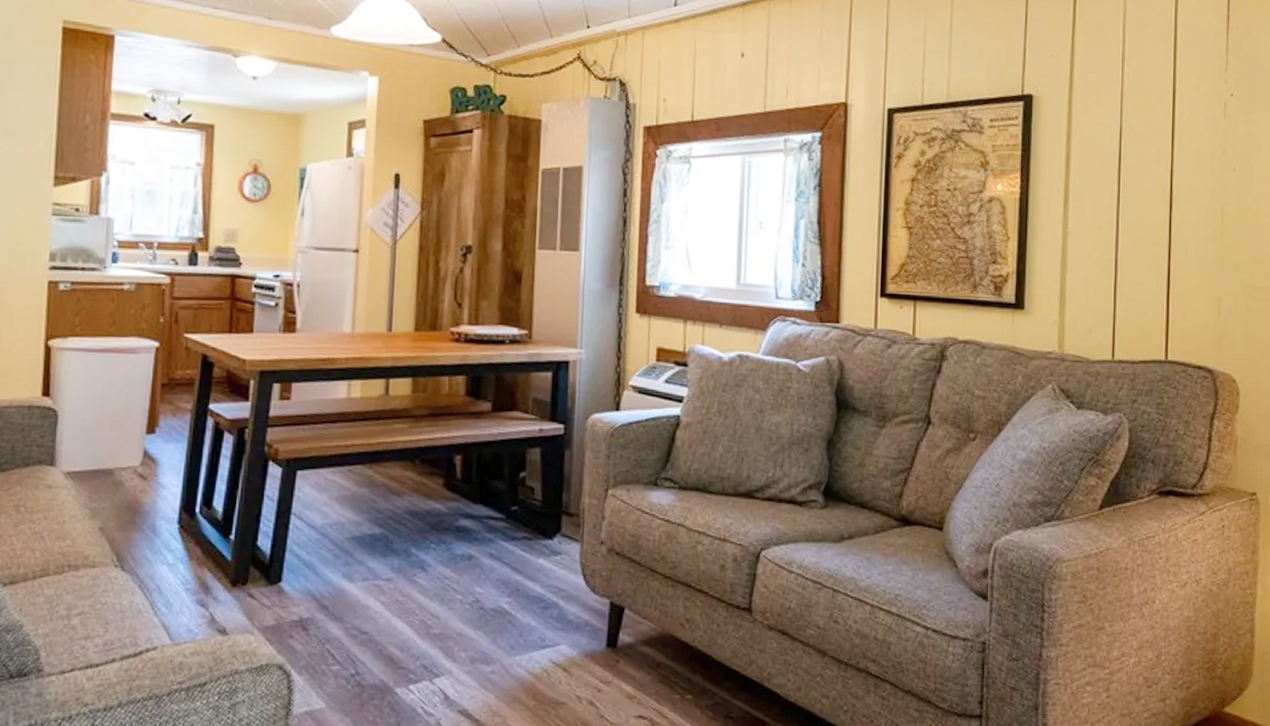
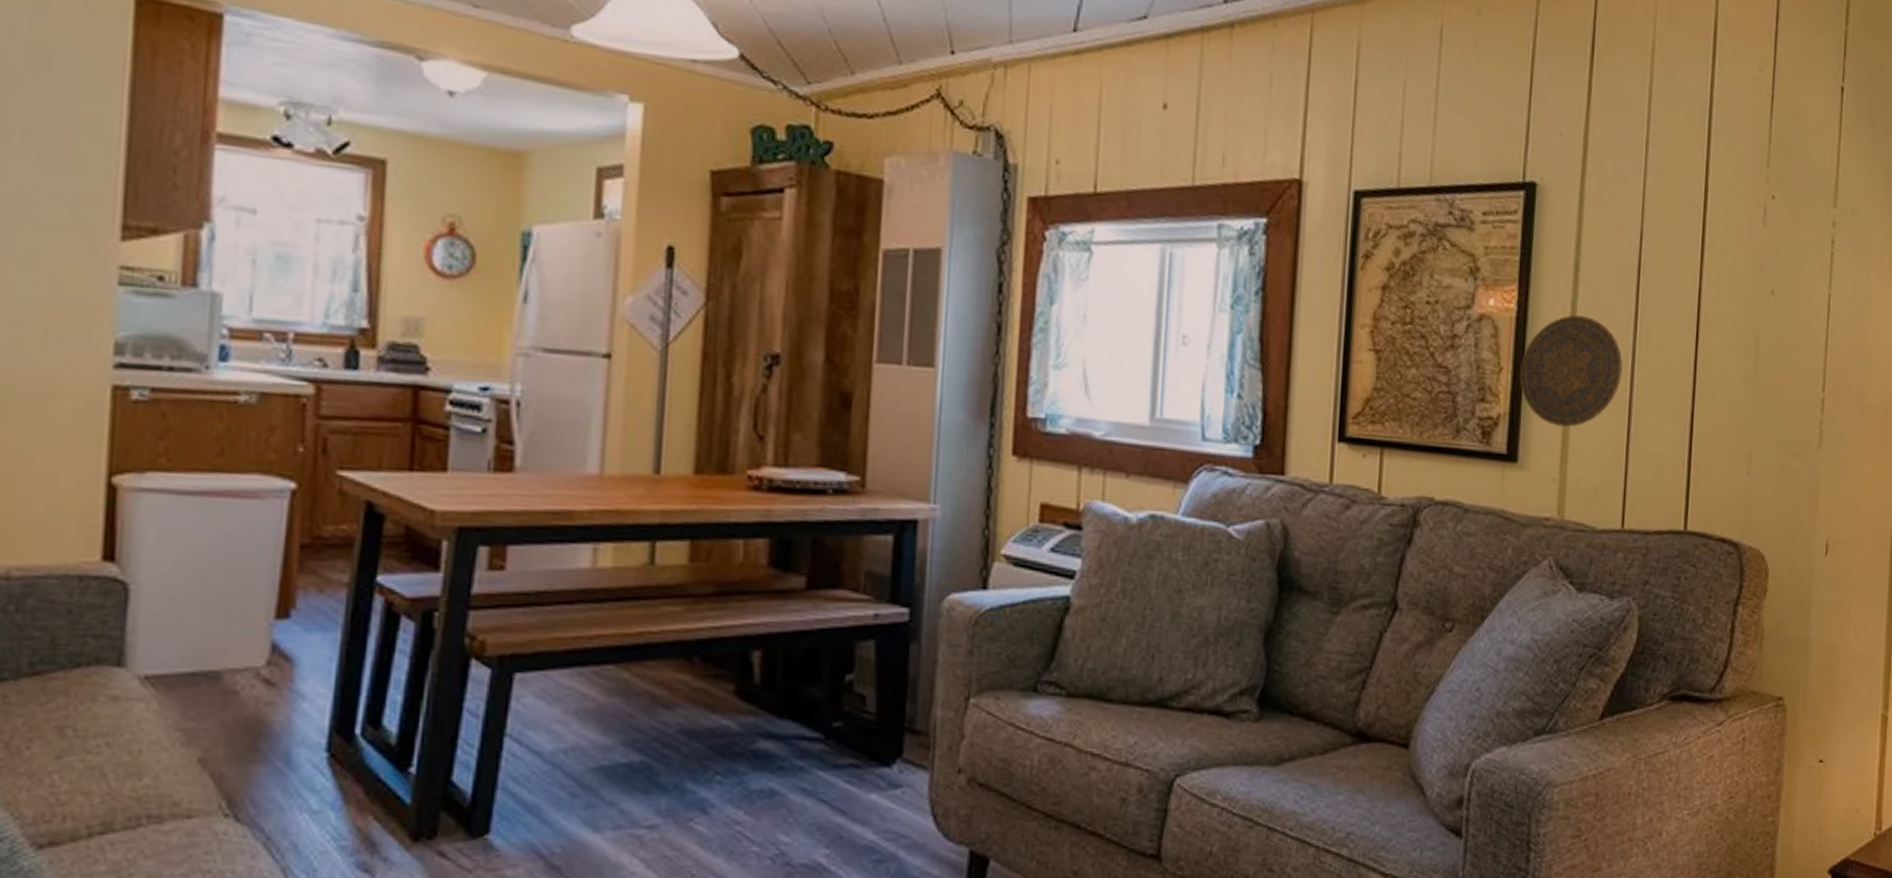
decorative plate: none [1024,194,1109,282] -> present [1519,315,1623,428]

